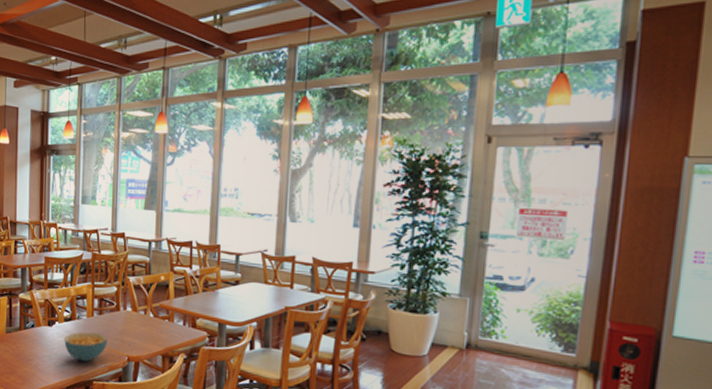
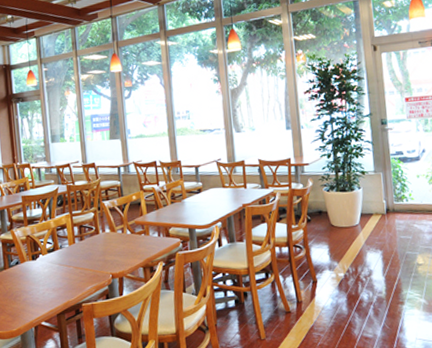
cereal bowl: present [64,331,107,362] -> none [49,257,91,288]

